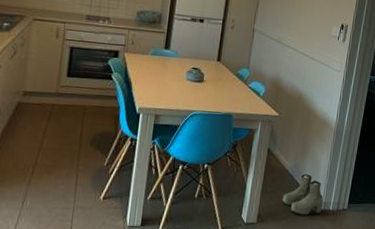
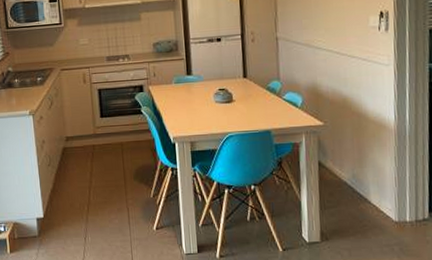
boots: present [282,174,323,215] -> none [346,184,397,230]

